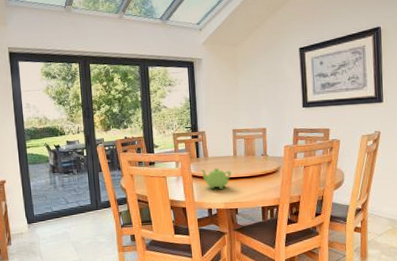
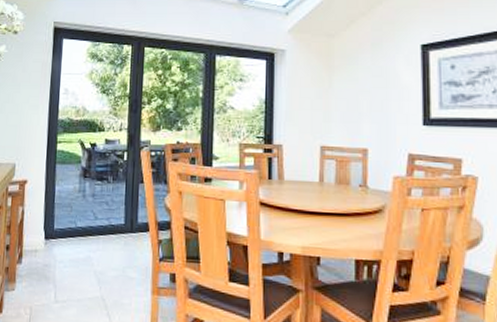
teapot: present [201,167,231,189] -> none [272,194,314,226]

